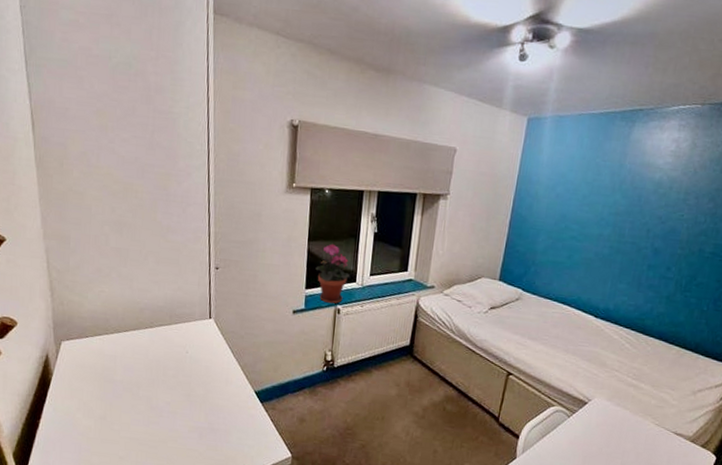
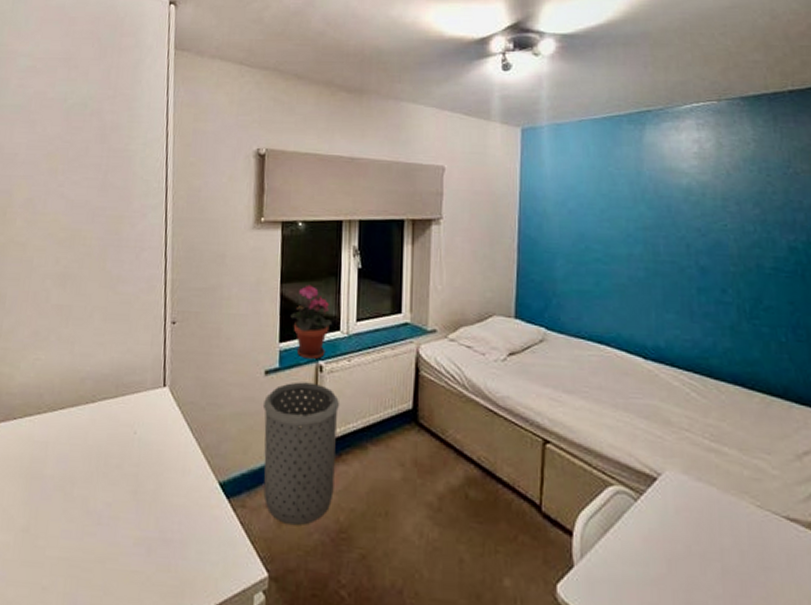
laundry basket: none [289,320,353,423] -> present [262,382,340,525]

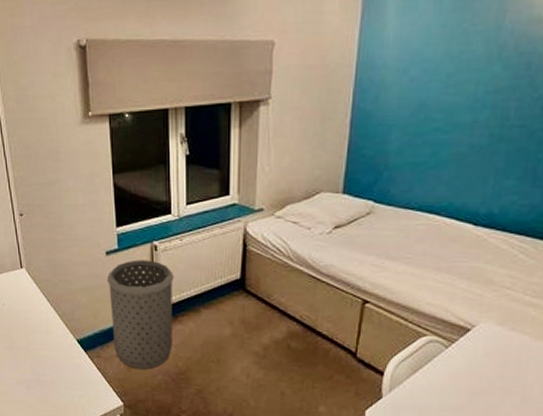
potted plant: present [290,284,333,360] -> none [124,173,164,241]

